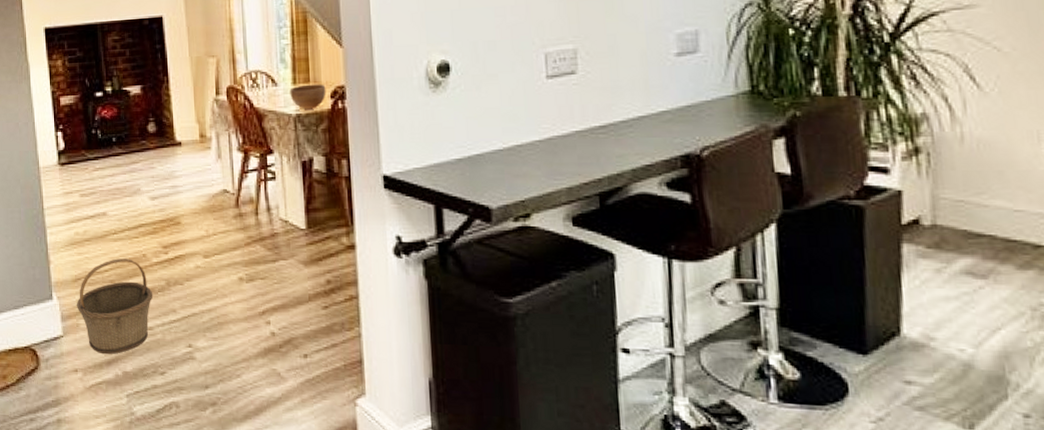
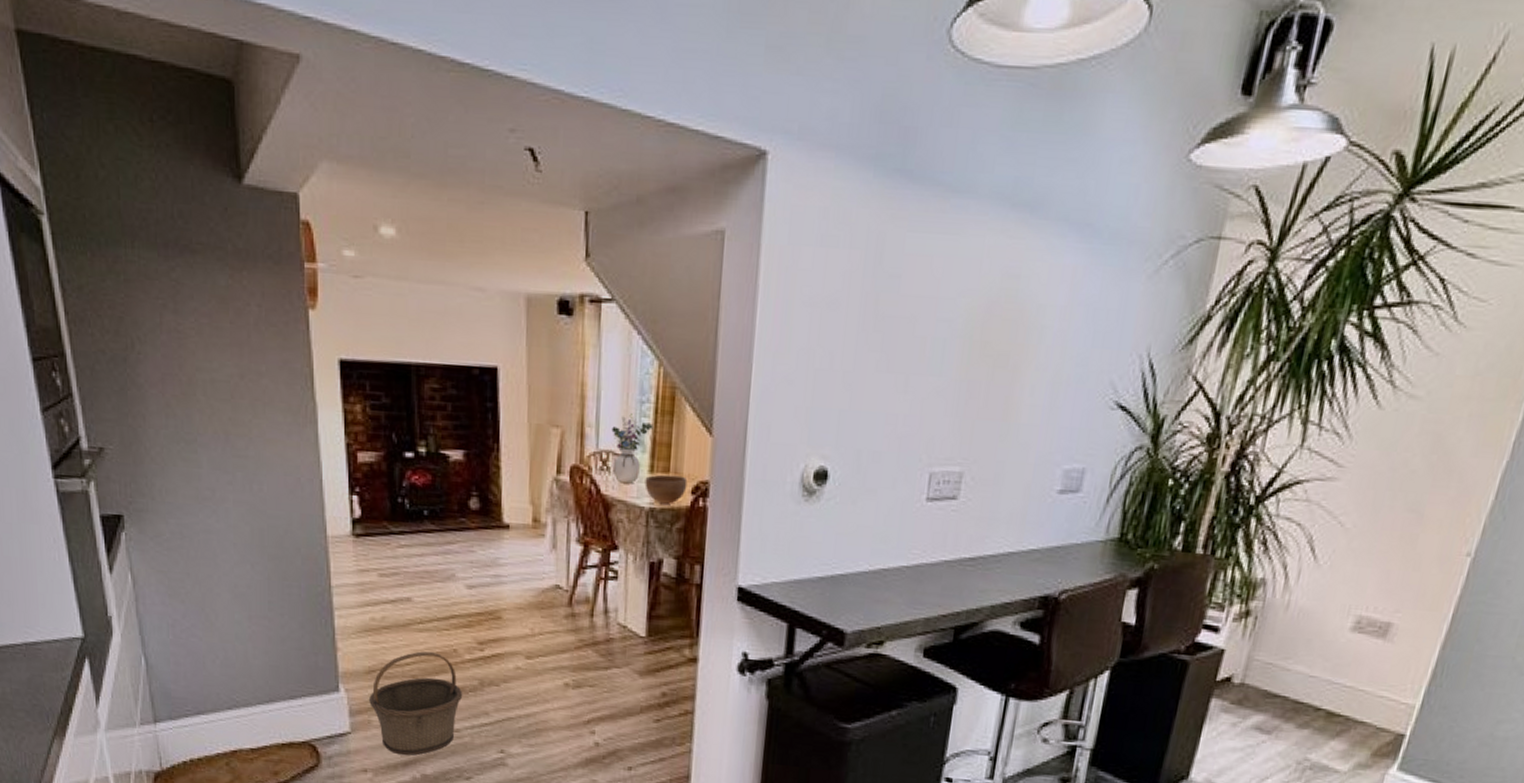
bouquet: none [257,38,292,96] -> present [611,414,653,484]

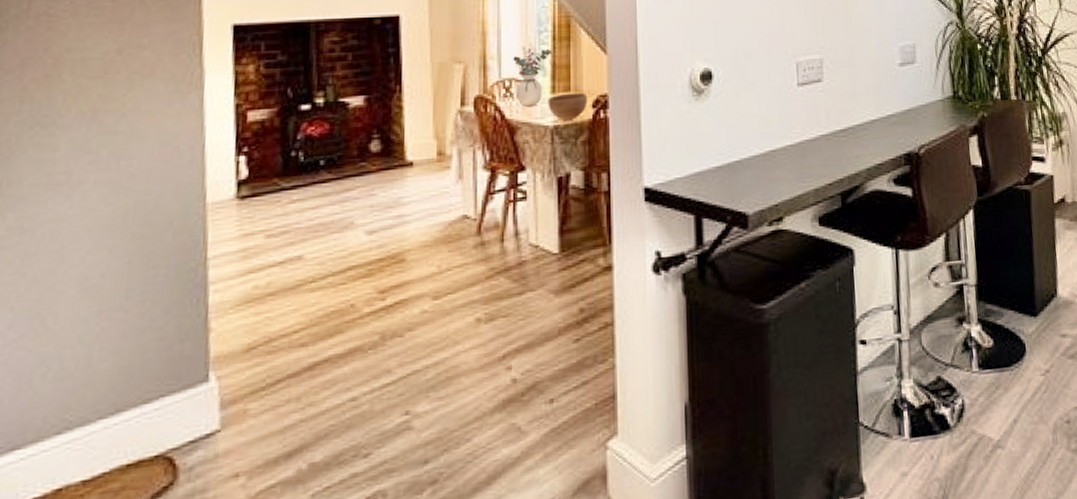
basket: present [369,651,463,755] -> none [246,312,362,445]

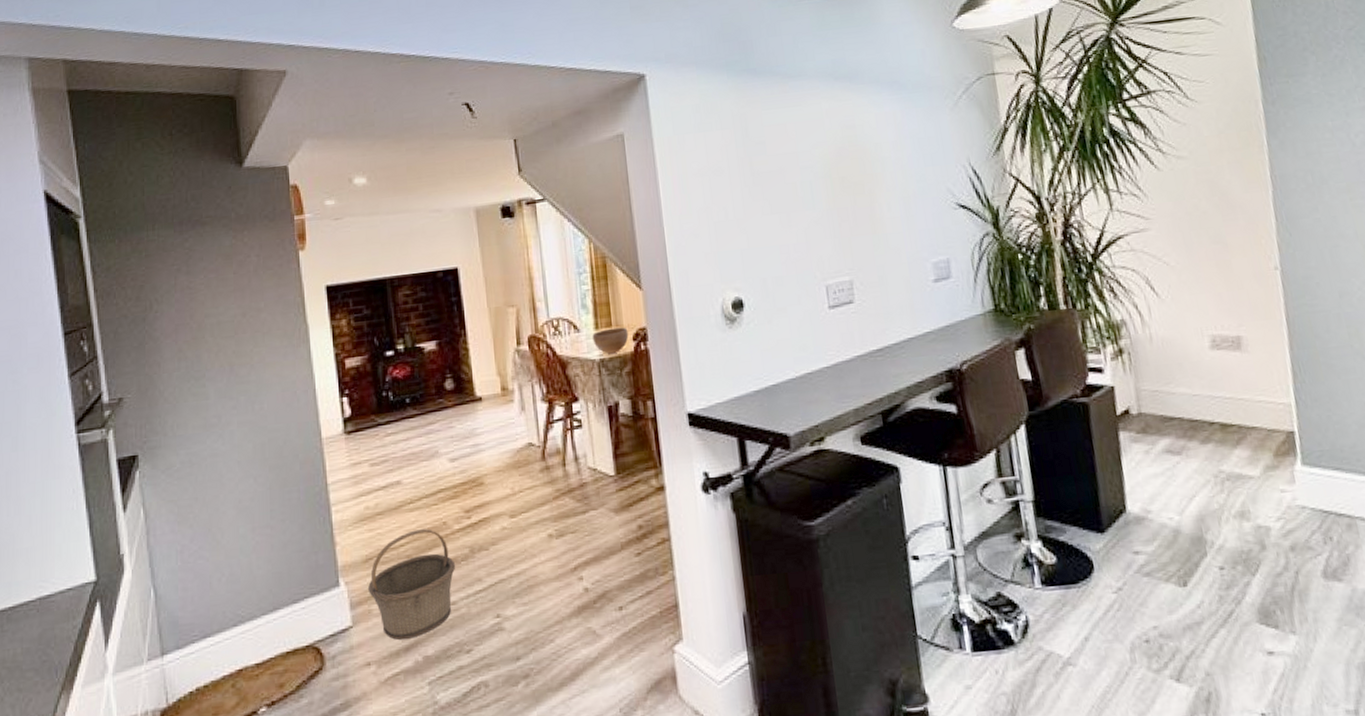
basket: none [246,312,362,445] -> present [368,528,456,640]
bouquet: present [513,43,552,107] -> none [558,284,592,343]

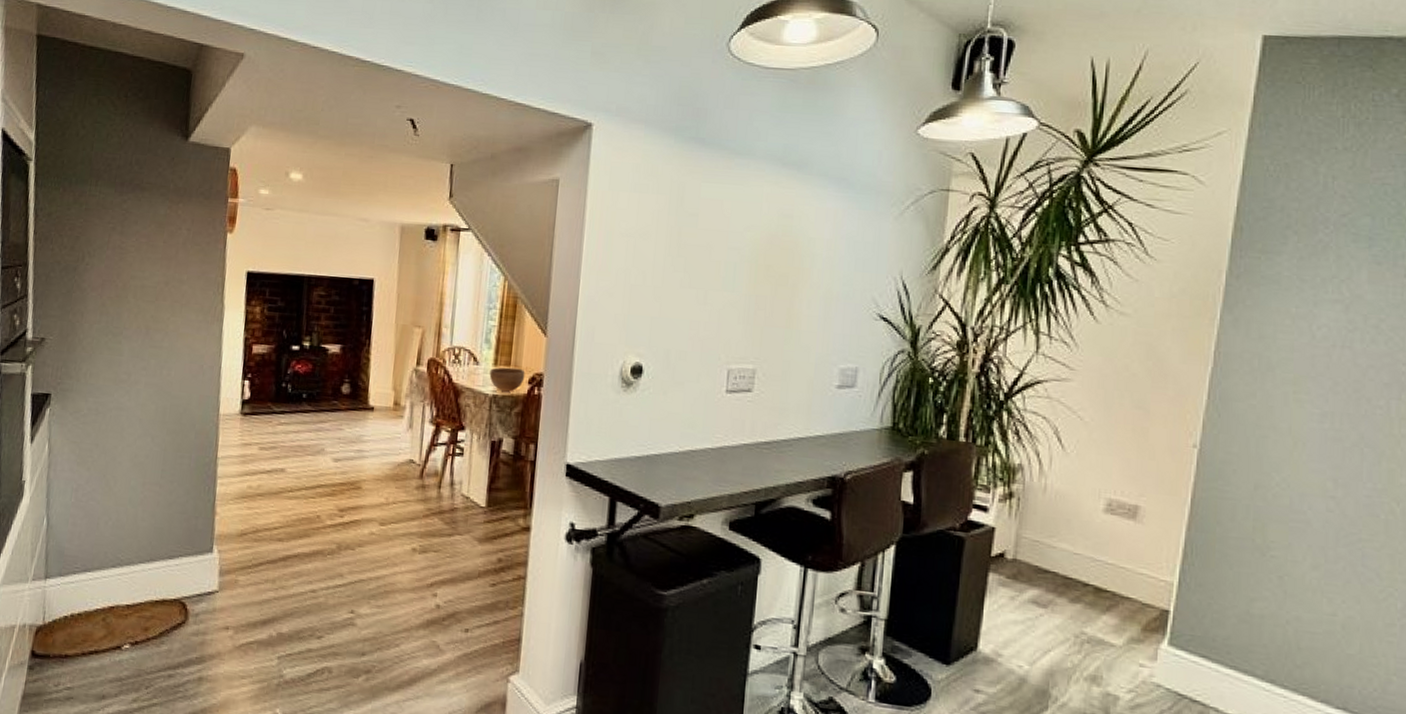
basket: present [368,528,456,640] -> none [238,517,322,614]

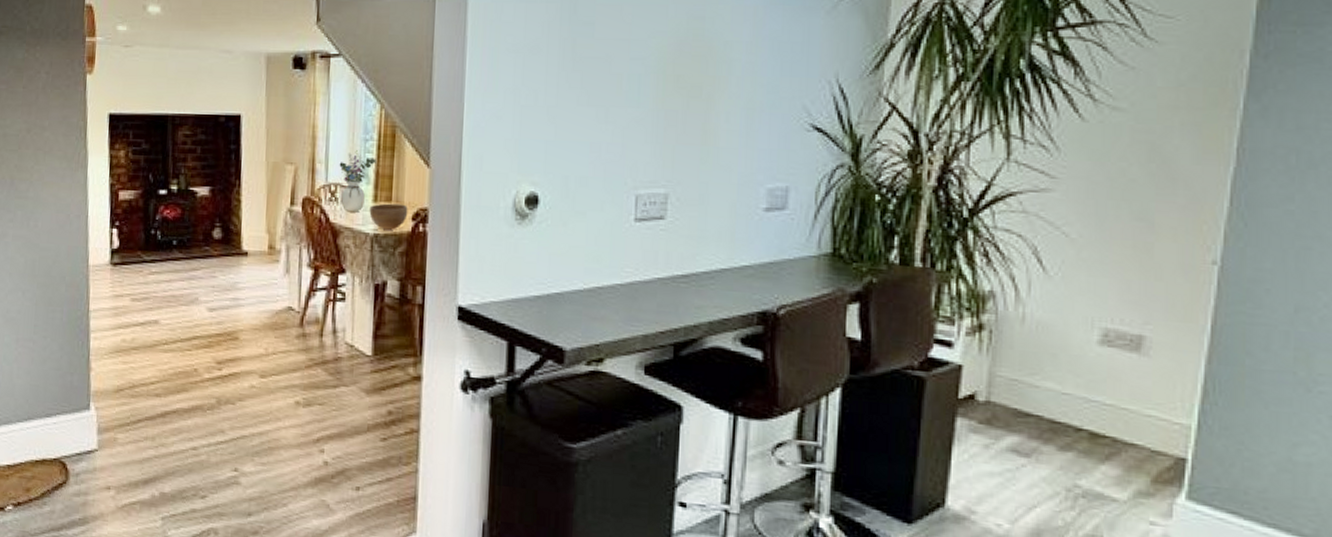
bouquet: none [464,317,498,375] -> present [339,150,376,213]

